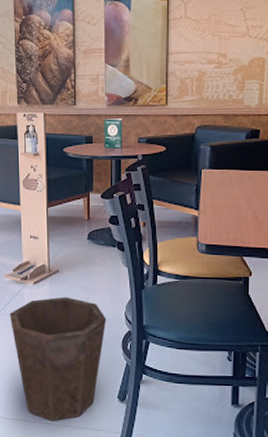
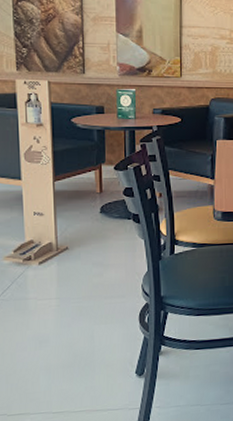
waste bin: present [9,297,106,421] -> none [9,274,122,409]

